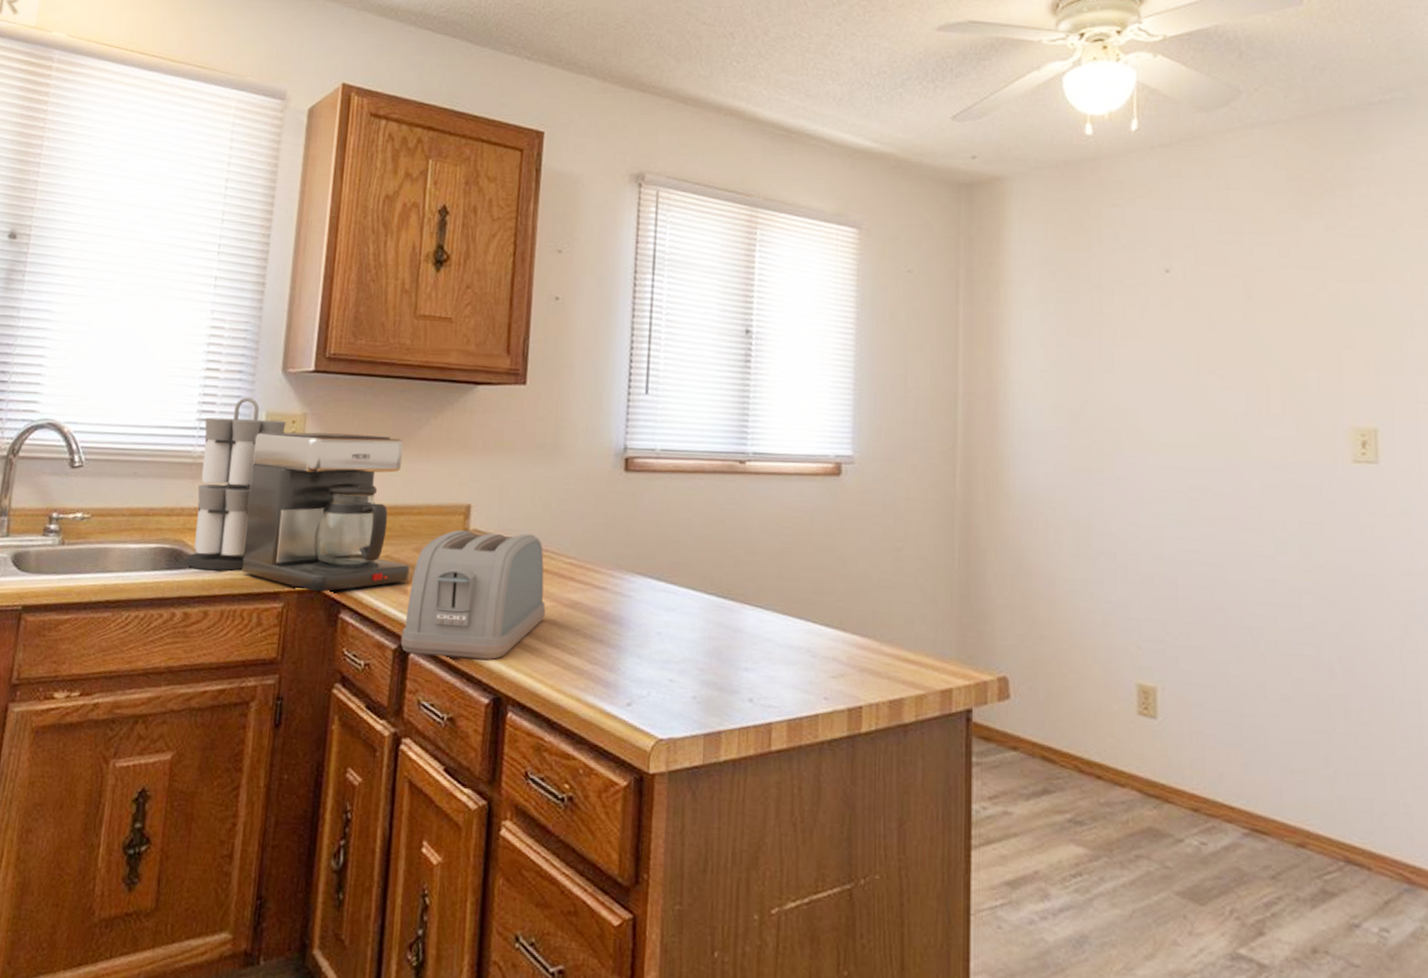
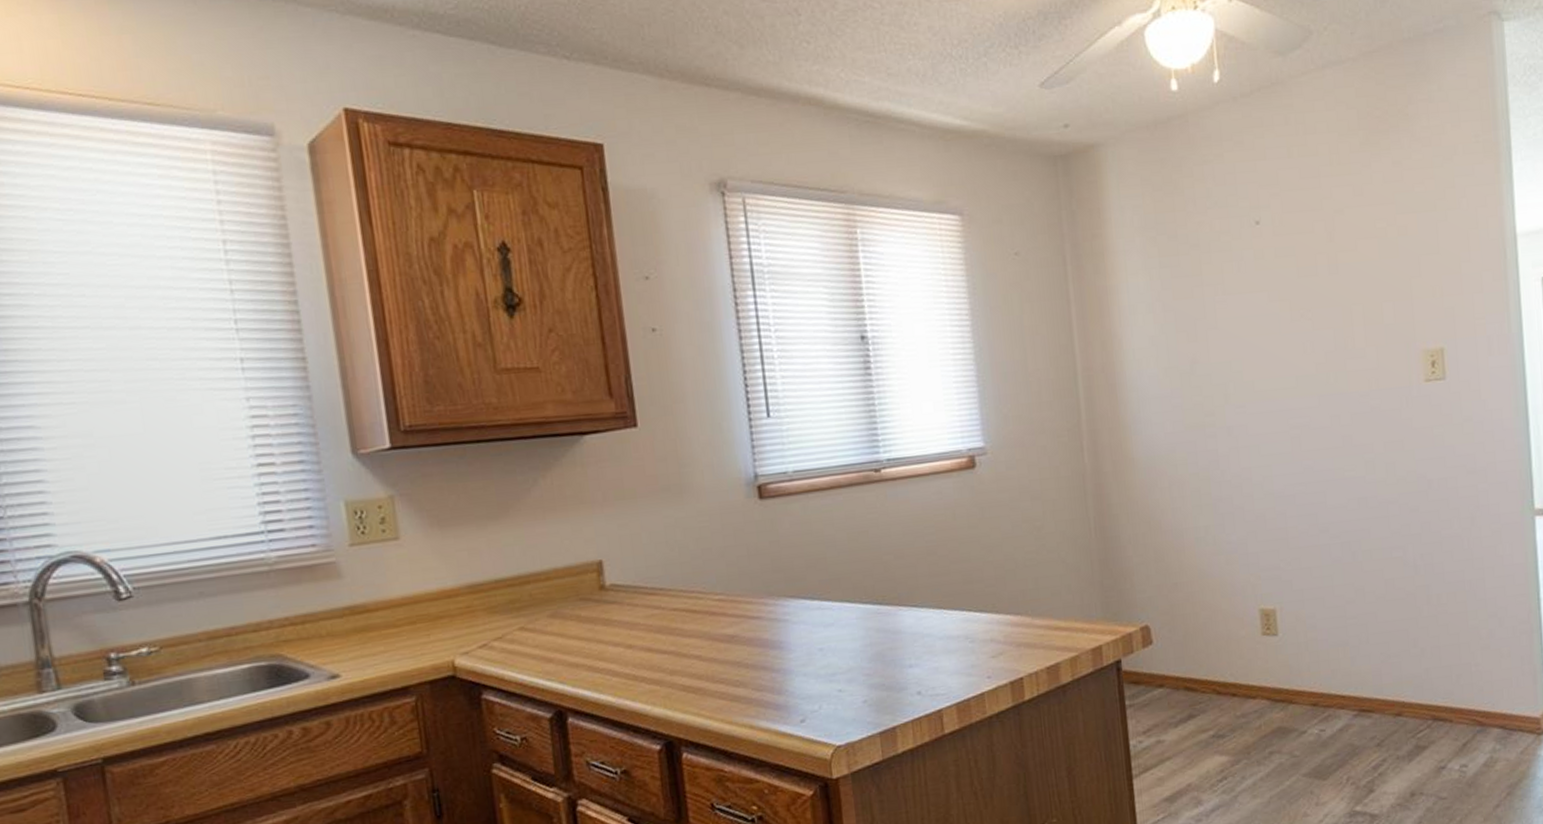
spice rack: present [184,397,286,571] -> none [272,488,372,681]
coffee maker: present [241,431,410,593] -> none [337,505,550,679]
toaster: present [400,529,546,661] -> none [553,578,703,720]

